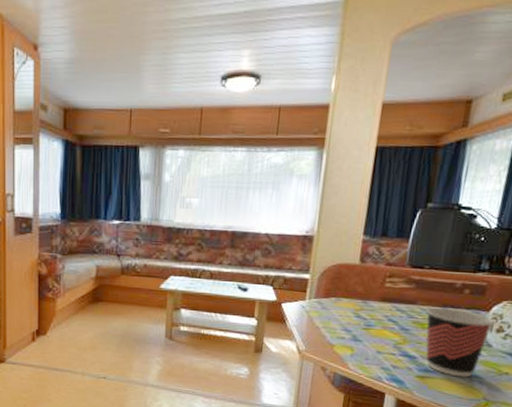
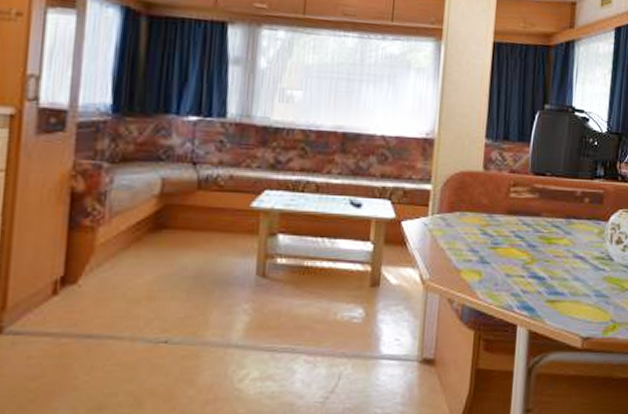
cup: present [425,307,494,378] -> none [551,219,613,298]

